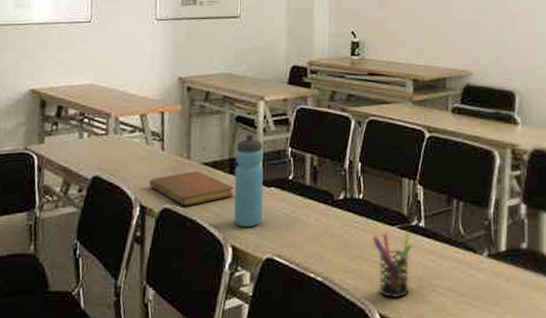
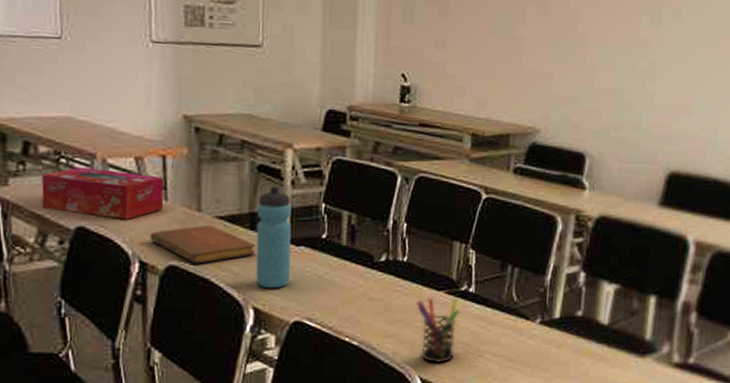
tissue box: none [68,125,162,169] -> present [41,167,164,220]

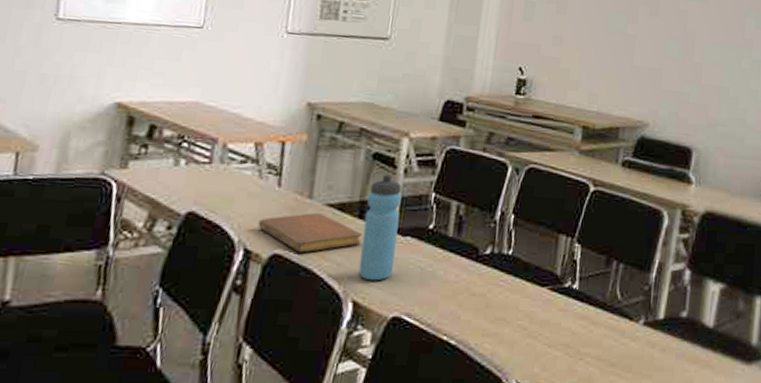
tissue box: present [41,167,164,220] -> none [157,151,280,206]
pen holder: present [415,297,461,364] -> none [517,294,563,367]

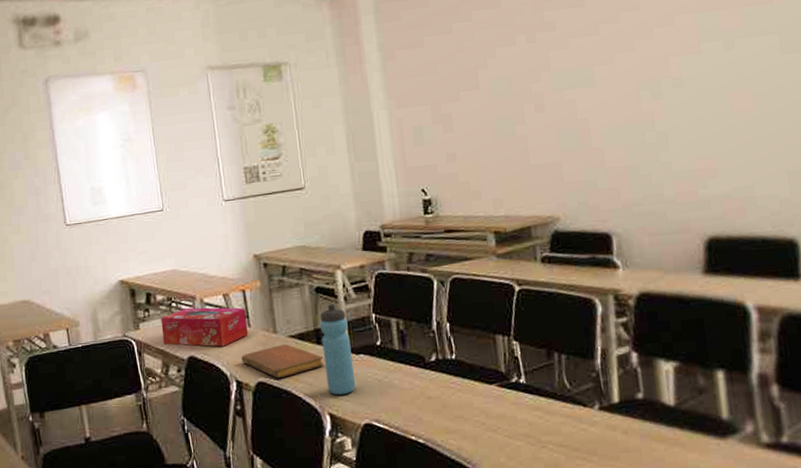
tissue box: none [157,151,280,206] -> present [161,307,249,347]

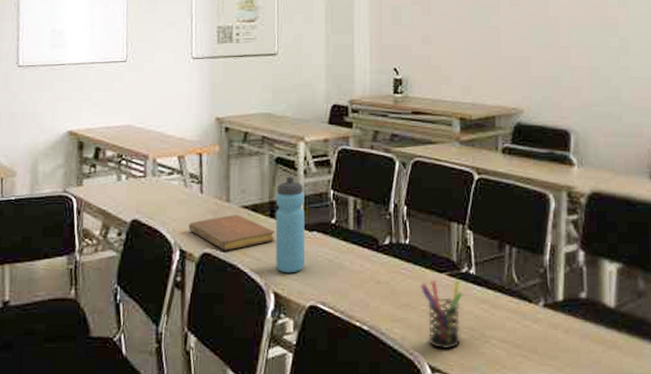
tissue box: present [161,307,249,347] -> none [106,167,200,212]
pen holder: none [470,389,518,457] -> present [419,279,463,350]

